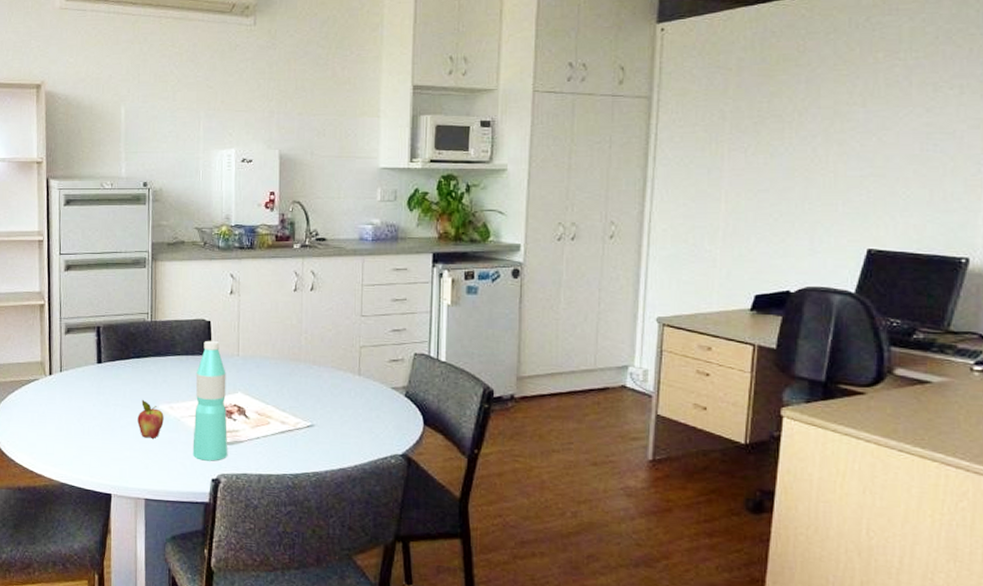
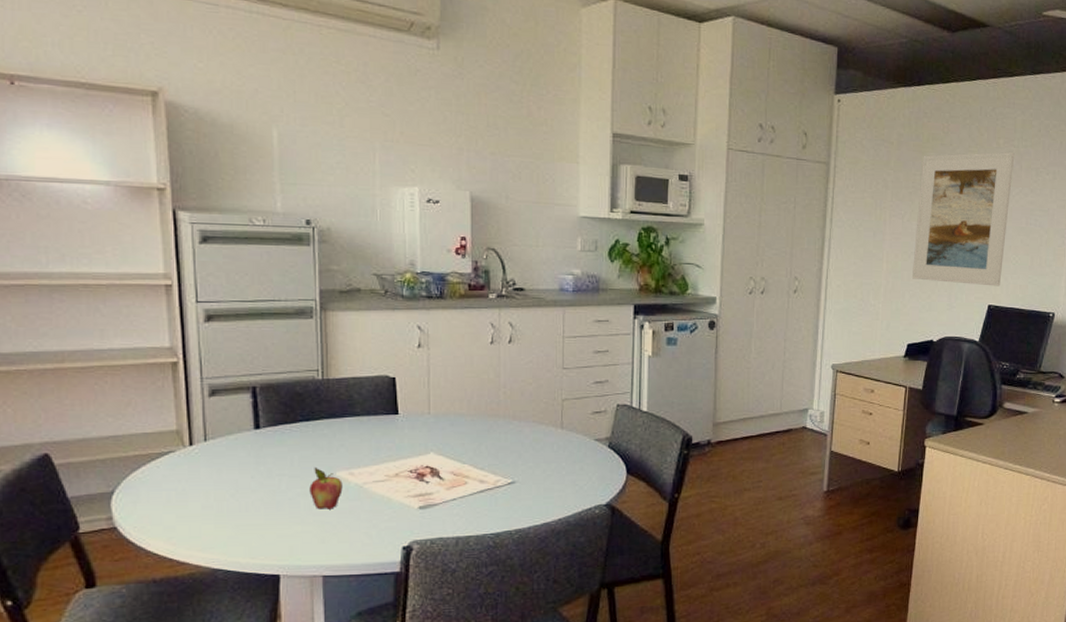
water bottle: present [192,340,228,461] -> none [378,398,421,528]
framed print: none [760,66,901,227] -> present [912,151,1015,287]

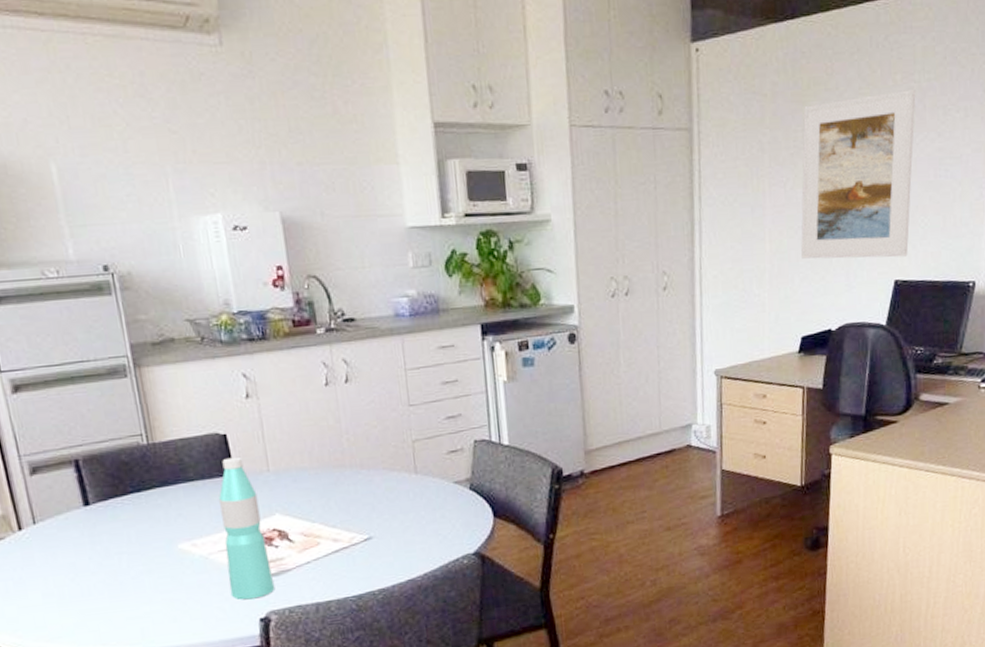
fruit: present [309,466,343,510] -> none [151,540,188,587]
water bottle: none [378,398,421,528] -> present [219,456,275,600]

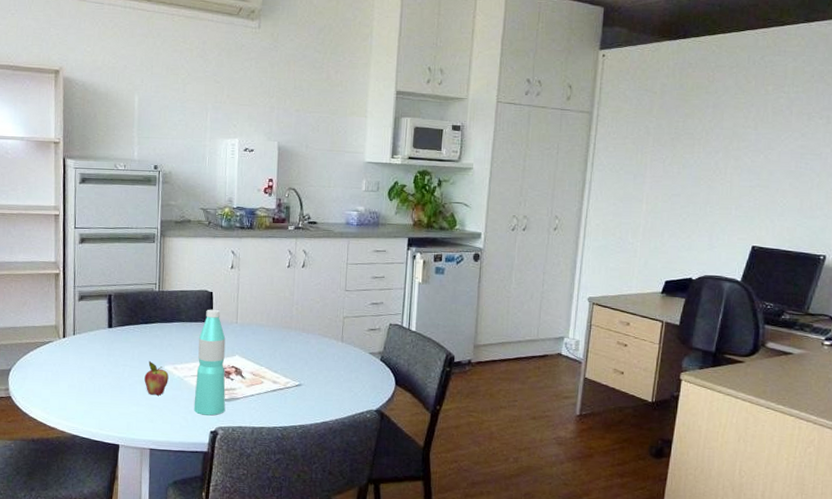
fruit: none [151,540,188,587] -> present [144,360,169,396]
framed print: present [801,88,916,259] -> none [672,97,785,228]

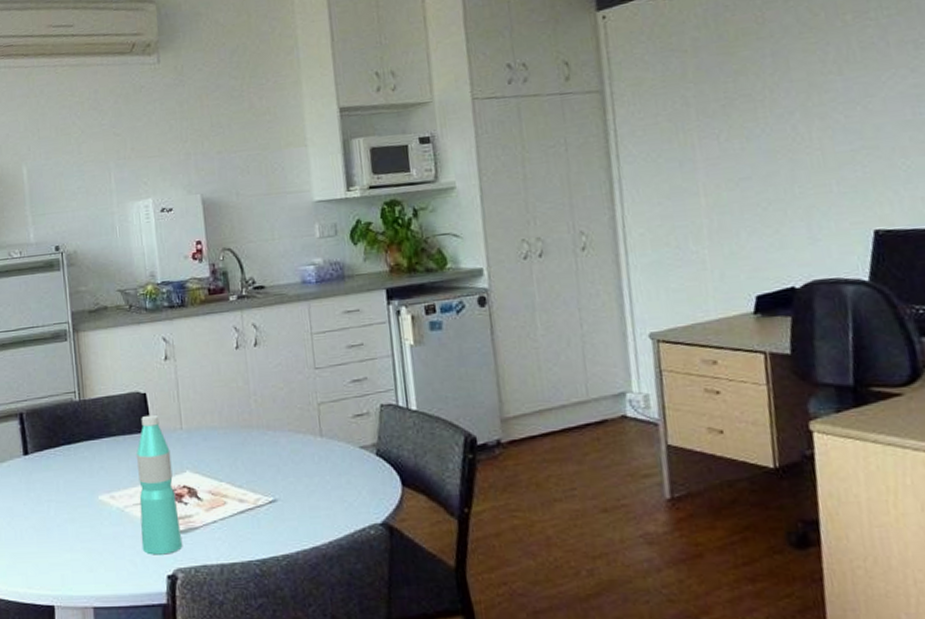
fruit: present [144,360,169,396] -> none [75,491,106,536]

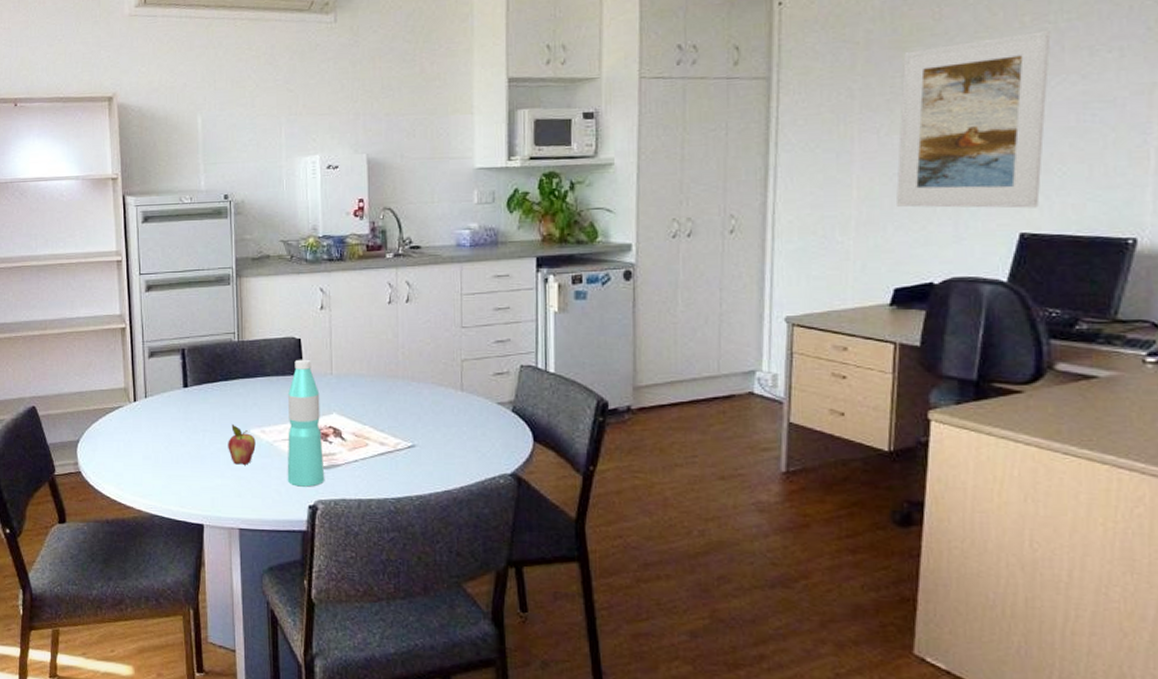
fruit: none [75,491,106,536] -> present [228,423,256,465]
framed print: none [733,26,889,212] -> present [896,29,1051,209]

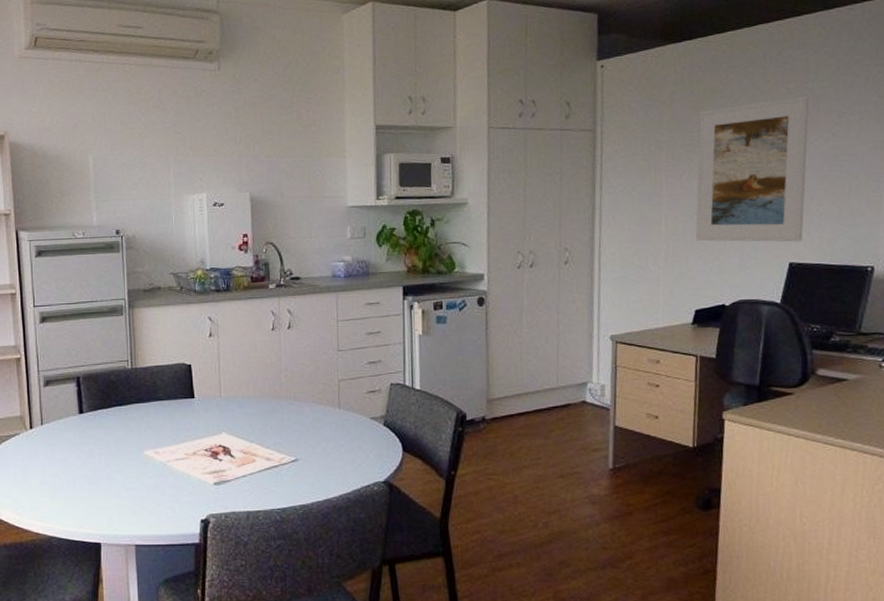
fruit: present [228,423,256,465] -> none [123,446,150,485]
water bottle: present [287,359,325,487] -> none [180,383,216,503]

